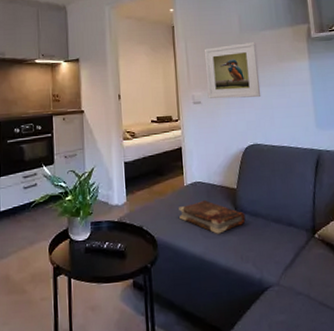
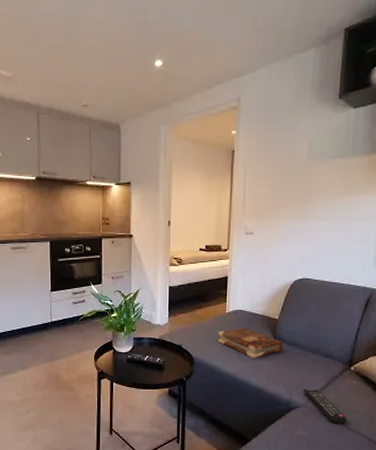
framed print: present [204,42,261,99] -> none [261,172,324,232]
remote control: none [272,263,323,302] -> present [303,388,347,424]

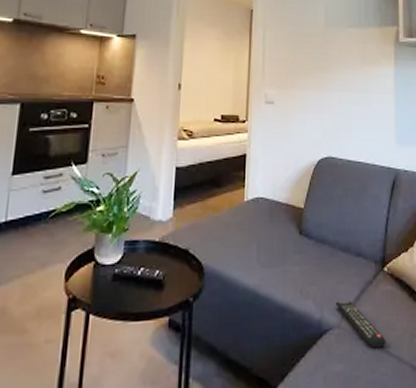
book: present [218,326,283,358] -> none [234,219,310,263]

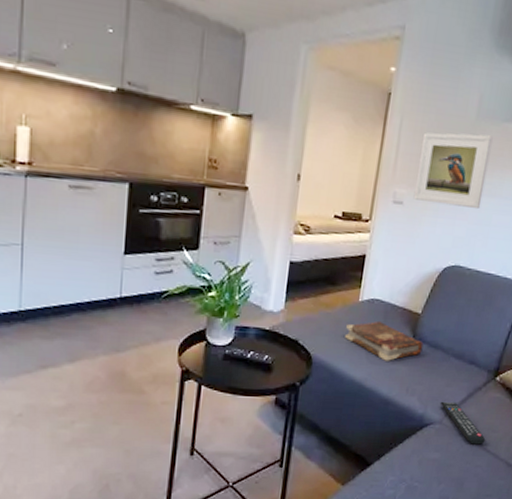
book: none [234,219,310,263] -> present [345,320,424,361]
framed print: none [282,39,341,104] -> present [413,132,493,210]

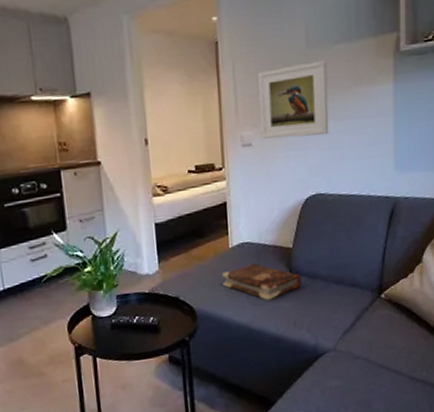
remote control: present [440,401,486,445] -> none [330,327,384,366]

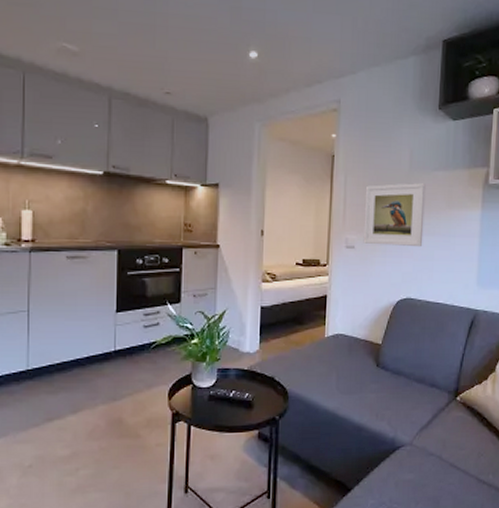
book: present [222,262,302,300] -> none [316,353,387,390]

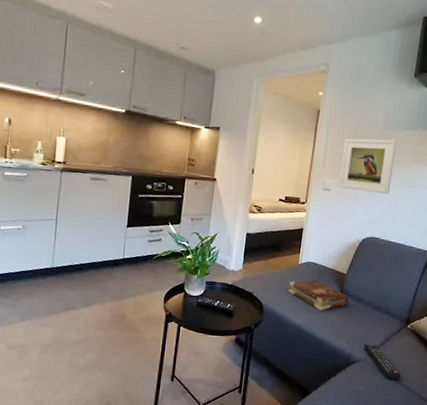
book: none [316,353,387,390] -> present [288,279,349,311]
remote control: none [408,423,455,463] -> present [363,343,401,380]

